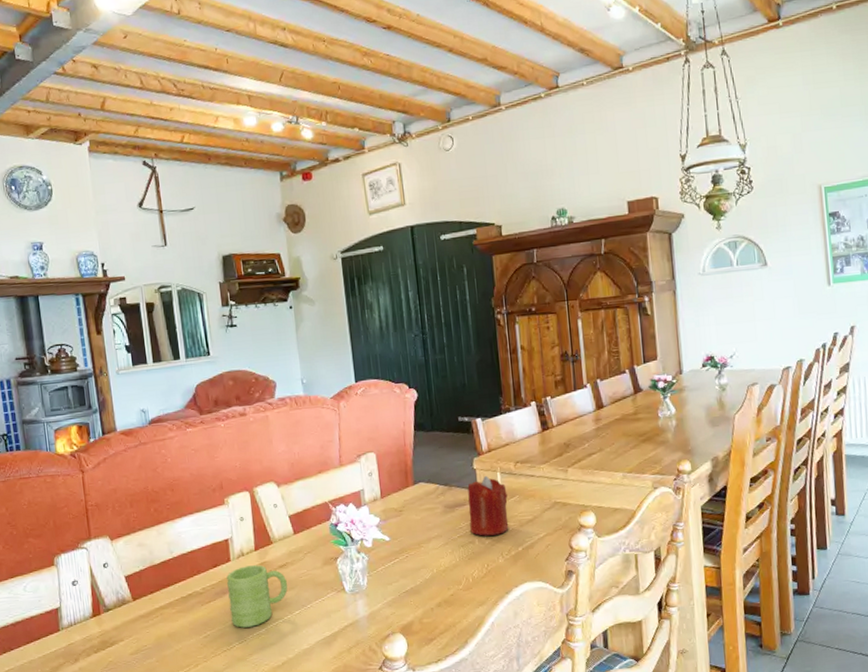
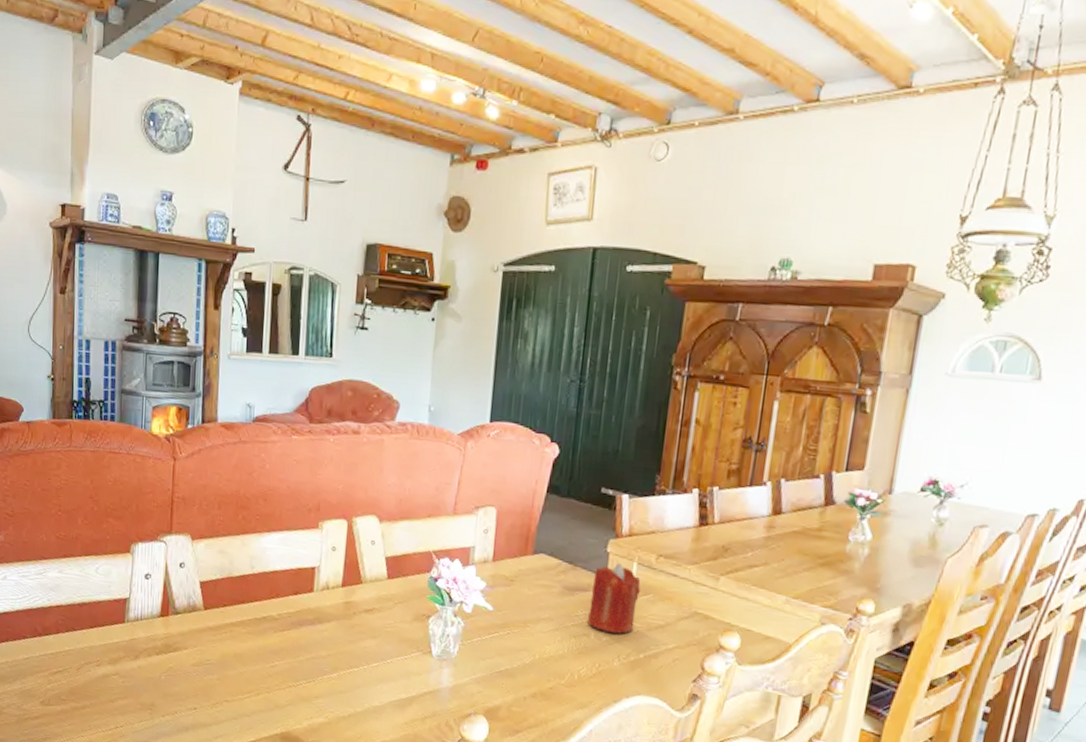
mug: present [226,565,288,628] -> none [303,600,371,669]

